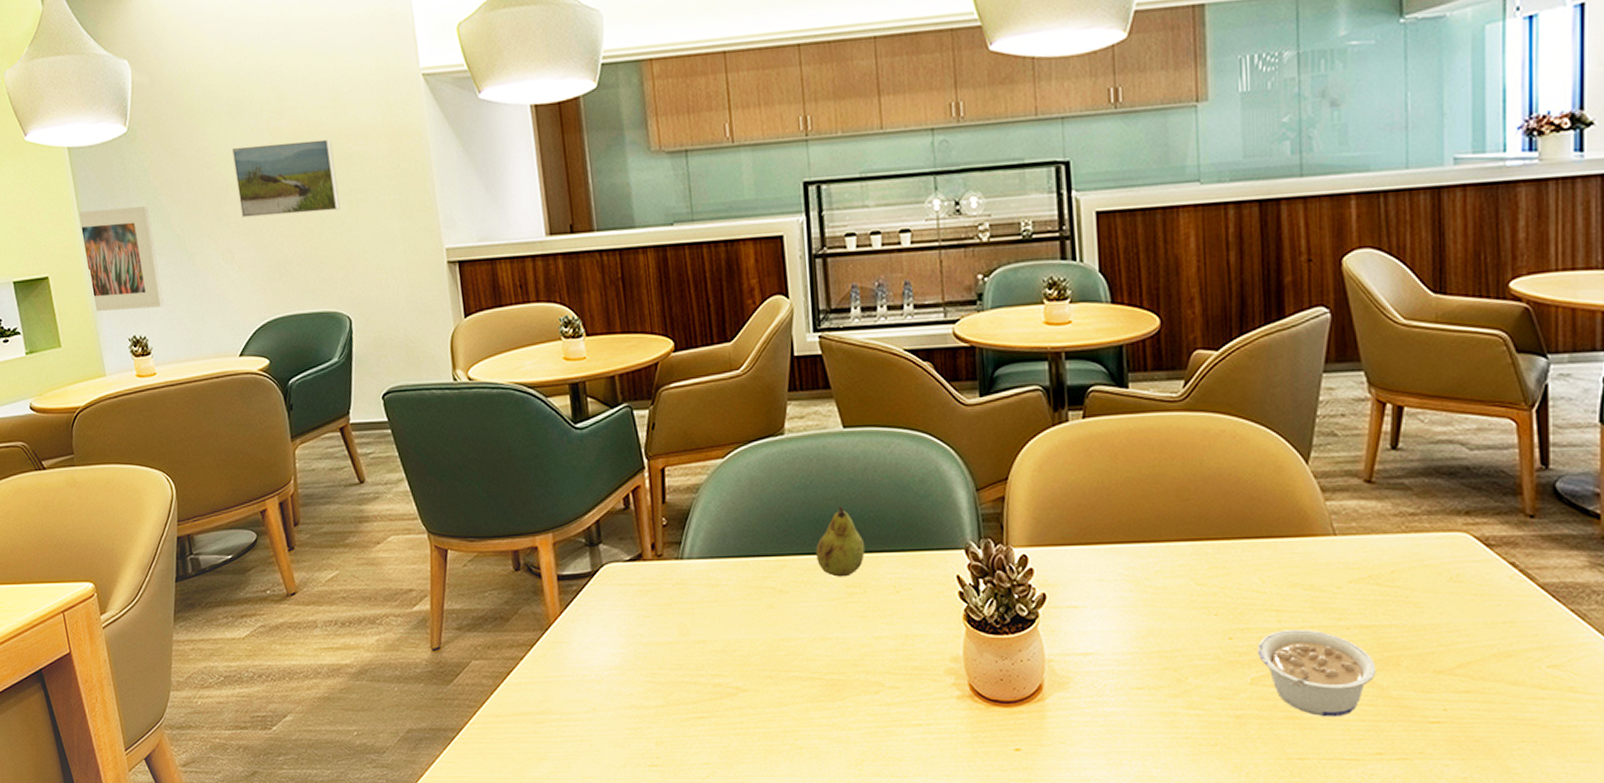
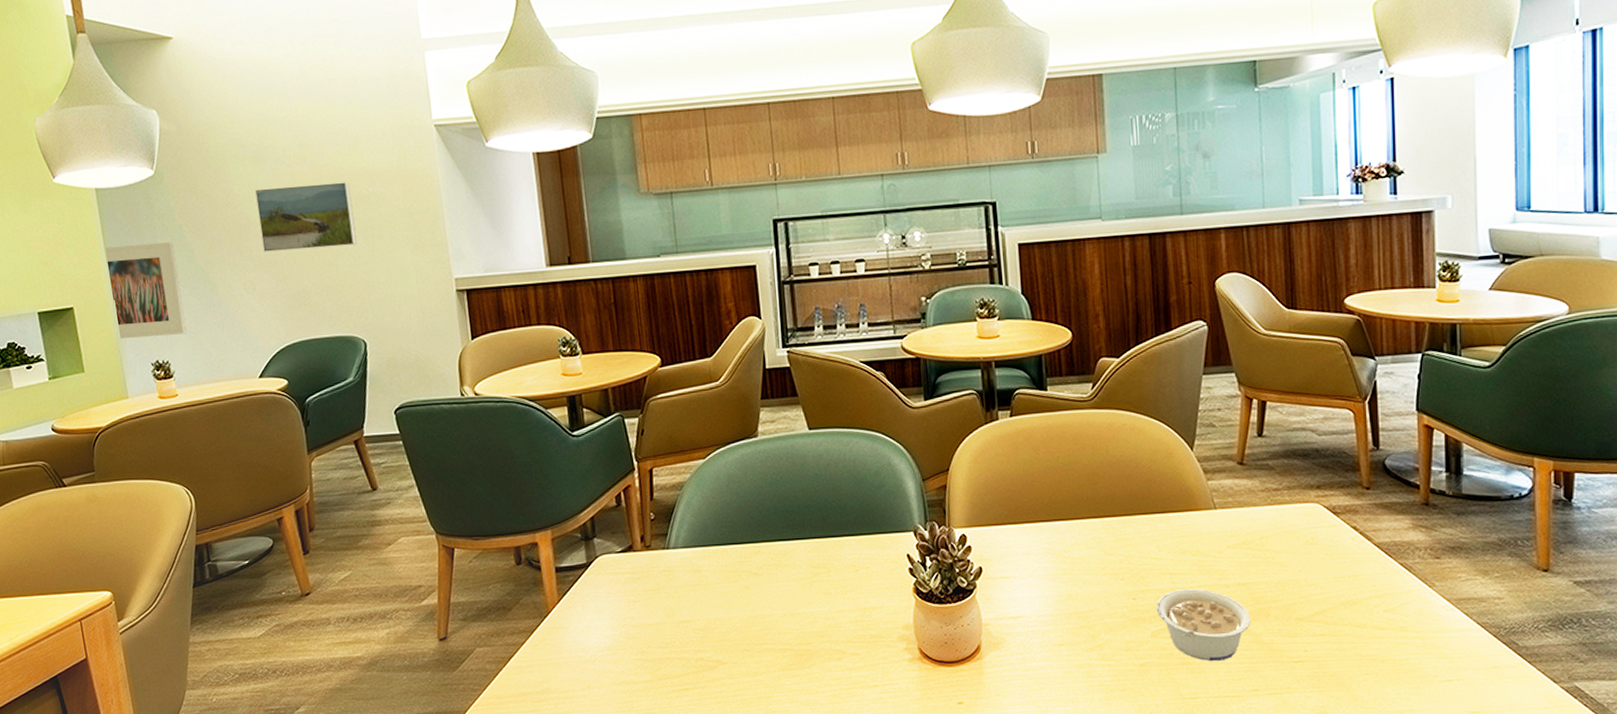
fruit: present [816,507,866,577] -> none [786,498,829,560]

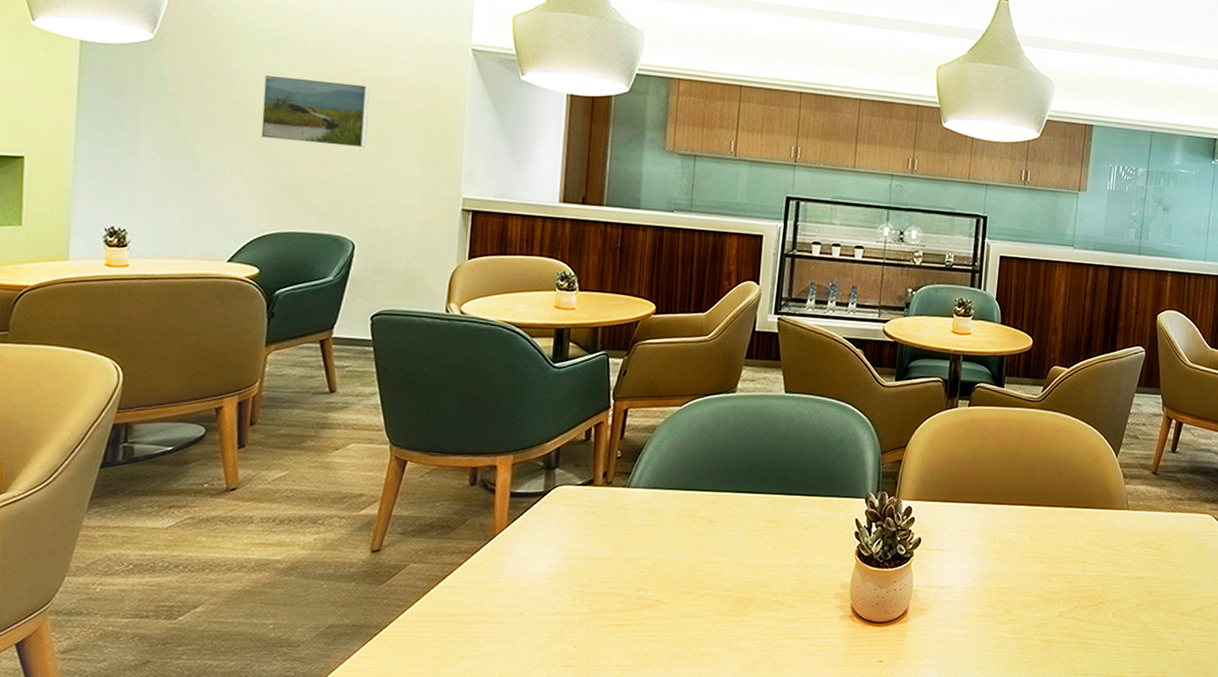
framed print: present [106,242,187,338] -> none [74,102,160,205]
legume: present [1156,588,1251,662] -> none [1065,576,1143,644]

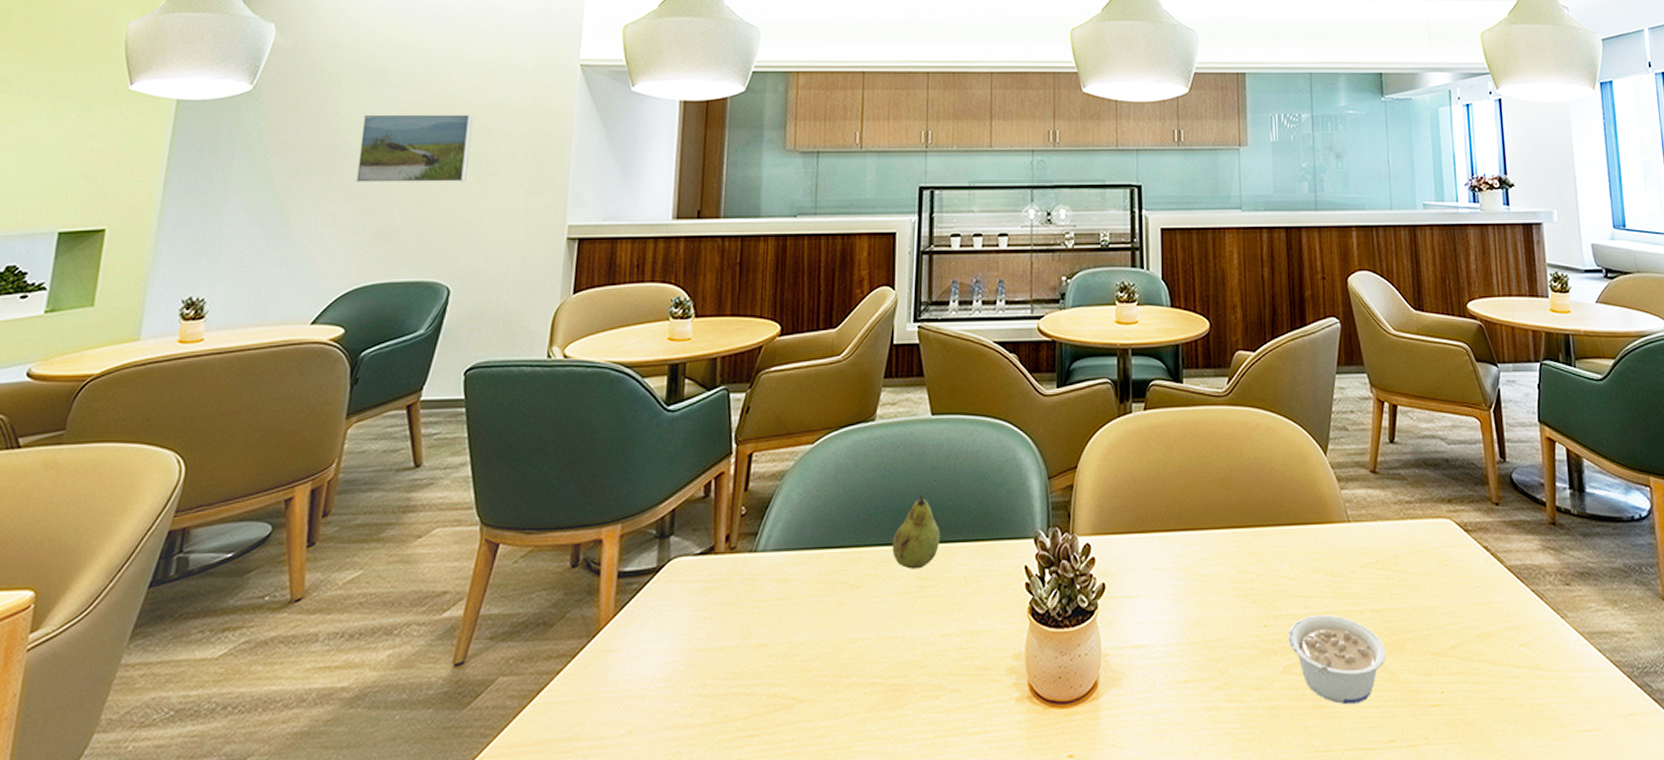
fruit: none [745,456,787,513] -> present [892,495,941,569]
legume: none [1065,576,1143,644] -> present [1288,614,1386,705]

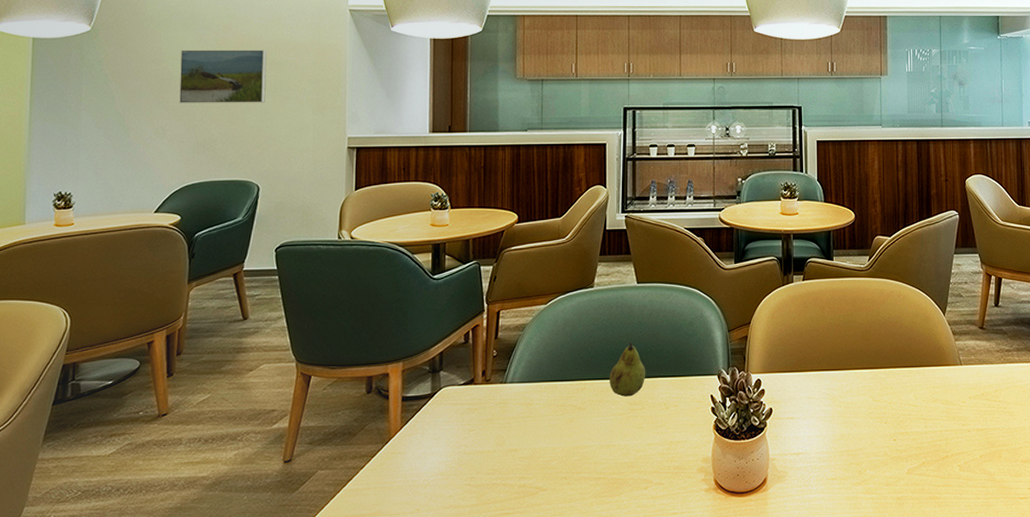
legume: present [1288,614,1386,705] -> none [912,432,987,497]

